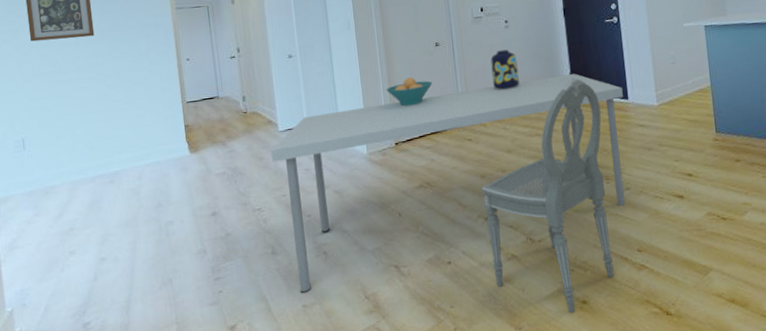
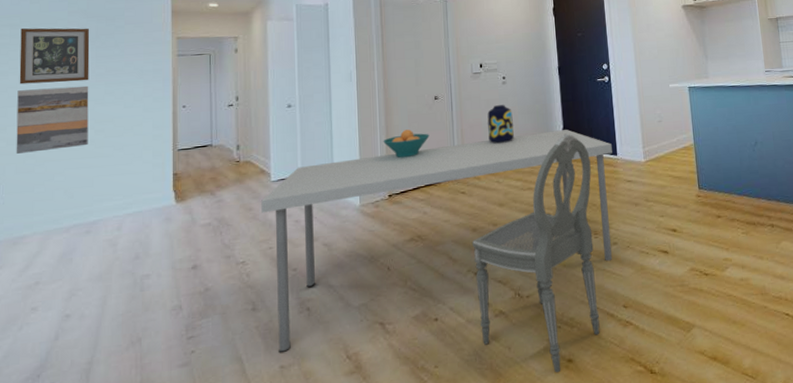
wall art: none [29,41,102,109] -> present [16,85,89,154]

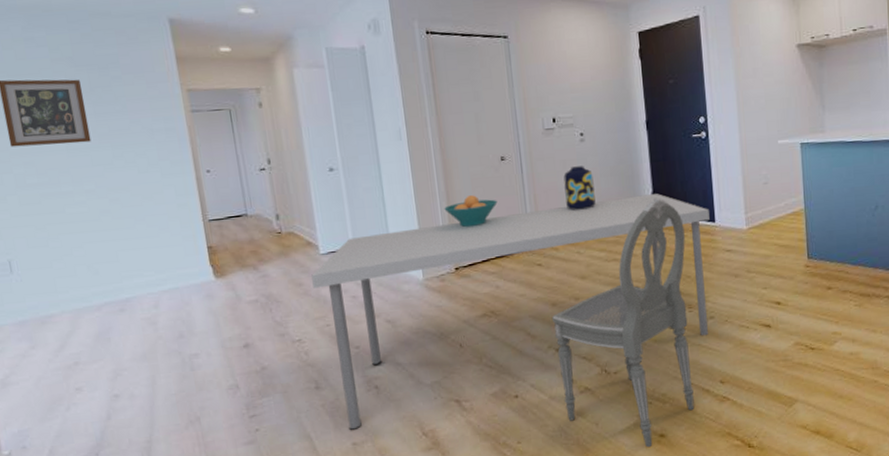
wall art: present [16,85,89,154] -> none [10,148,104,226]

